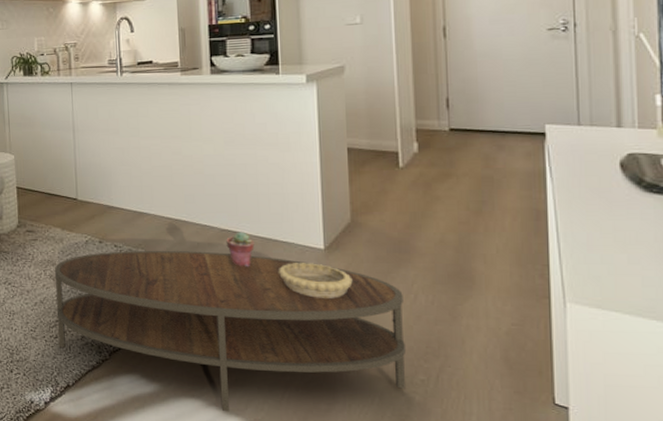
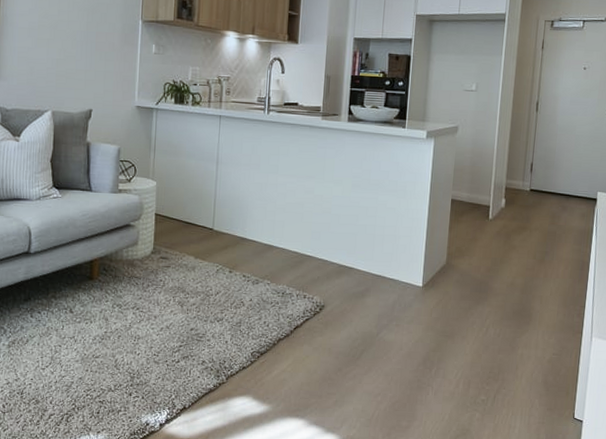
coffee table: present [54,250,407,412] -> none [179,281,478,430]
potted succulent: present [226,232,255,266] -> none [342,268,366,299]
decorative bowl: present [279,263,353,298] -> none [383,298,441,330]

